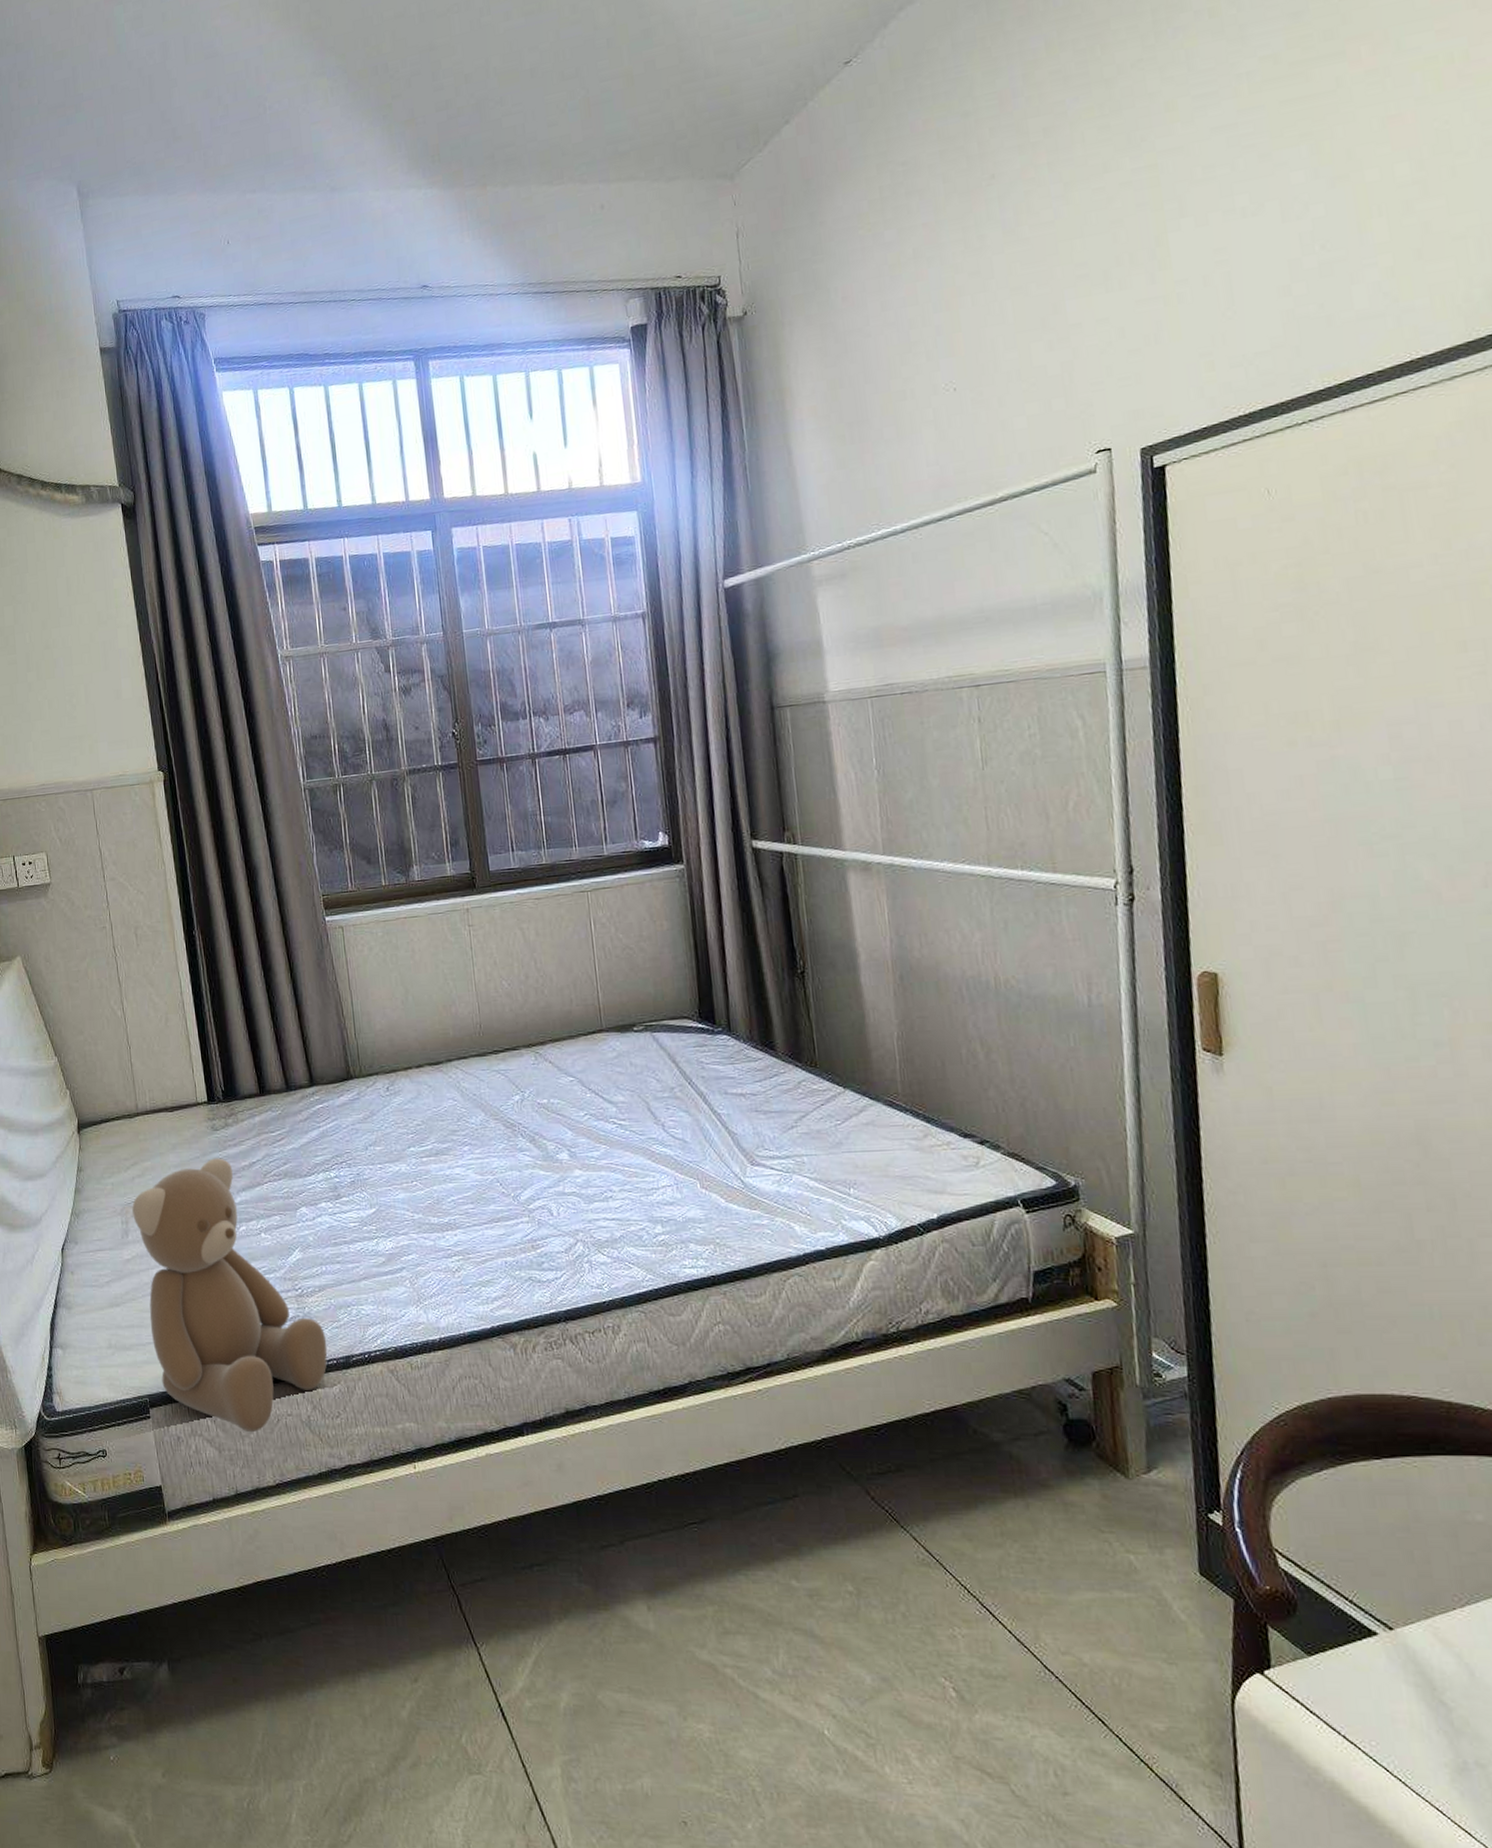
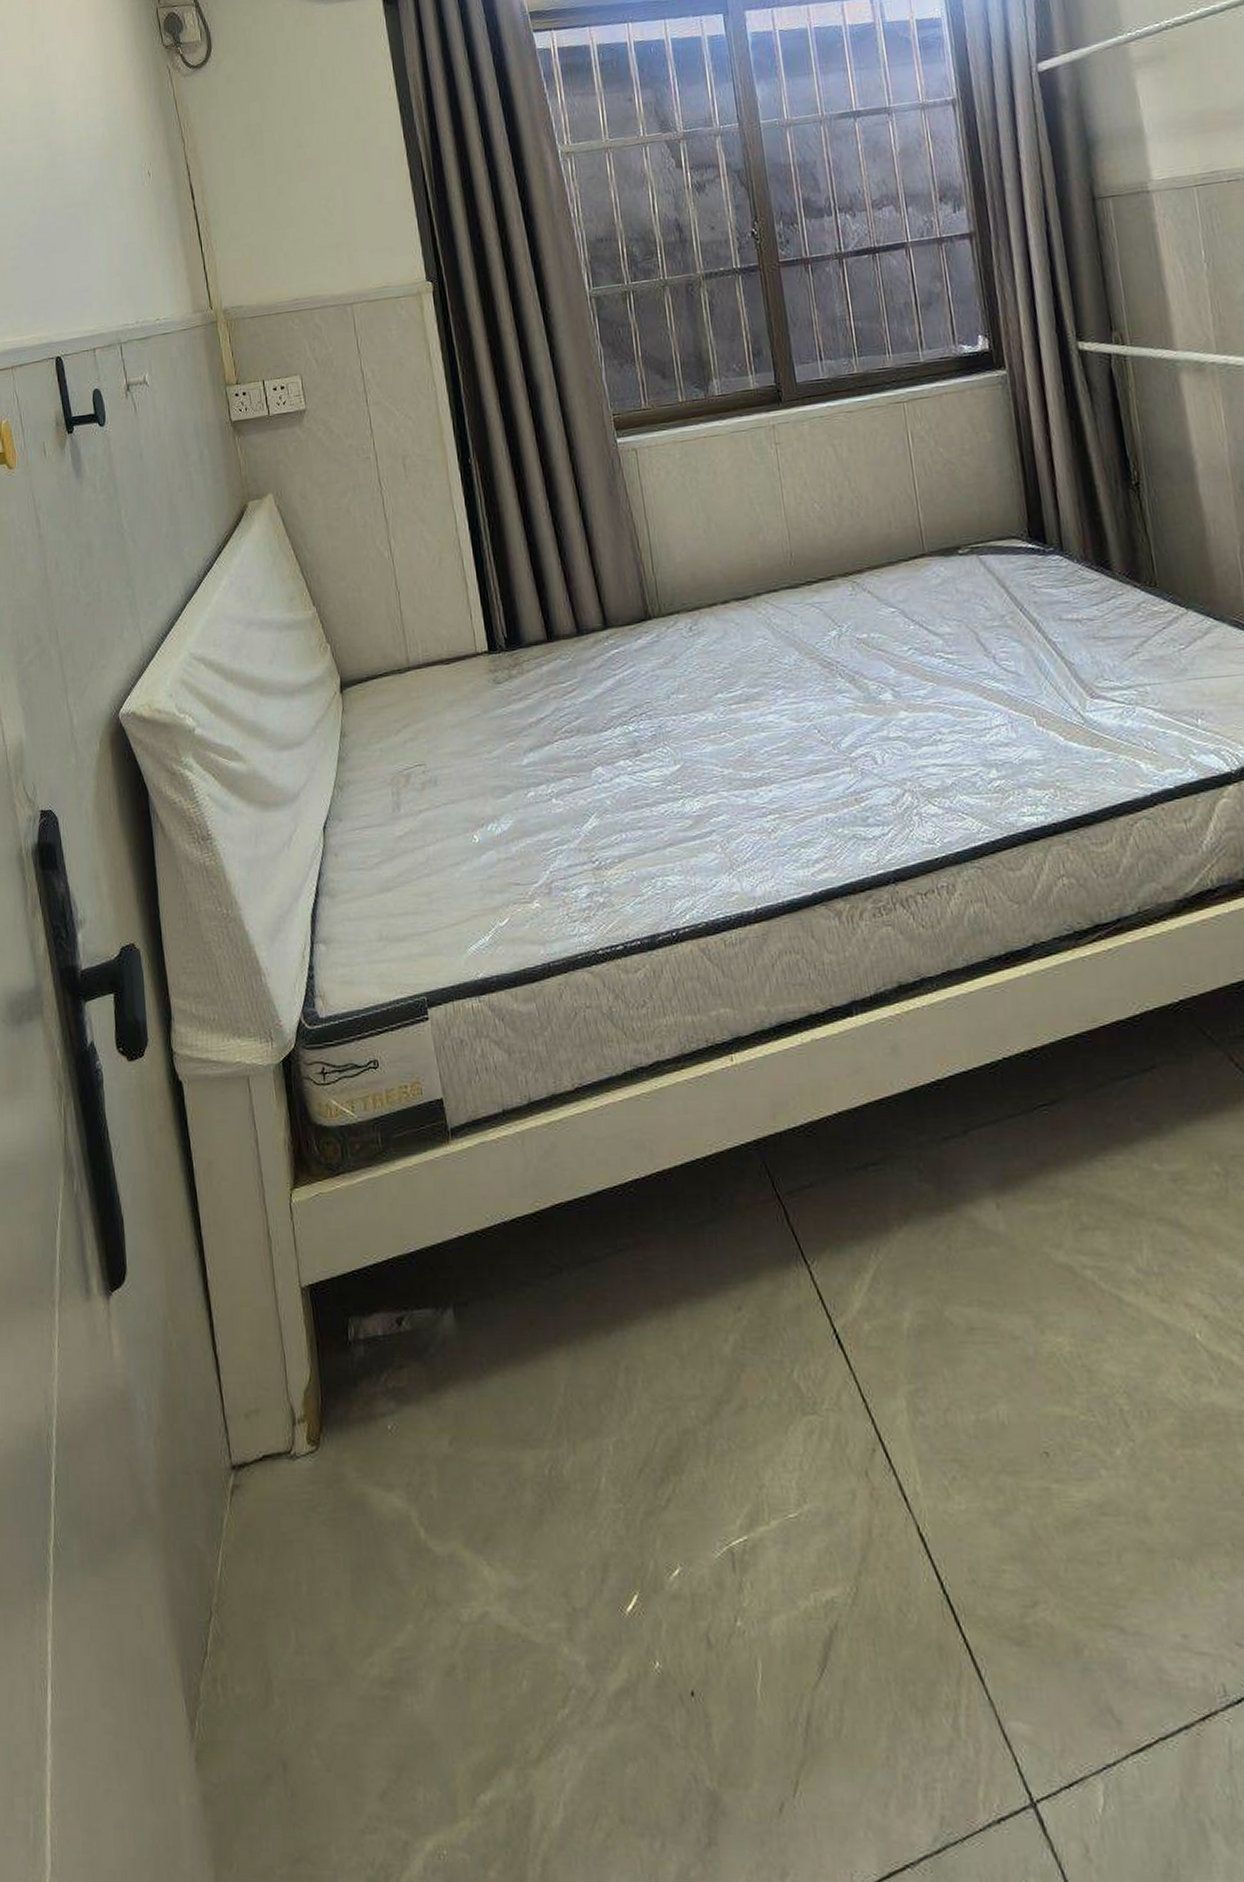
teddy bear: present [132,1158,328,1433] -> none [404,714,630,1031]

